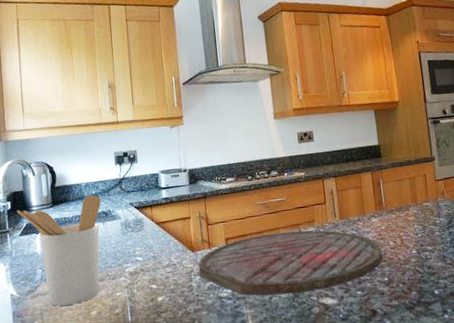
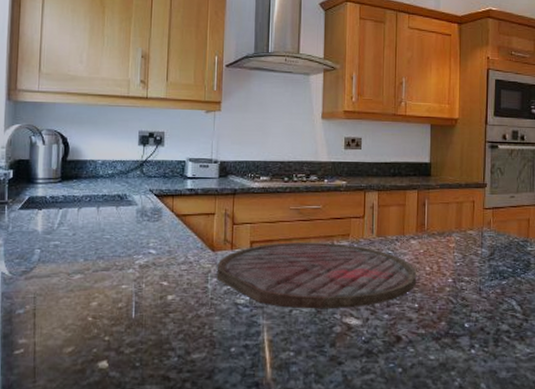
utensil holder: present [16,194,101,306] -> none [19,174,117,292]

